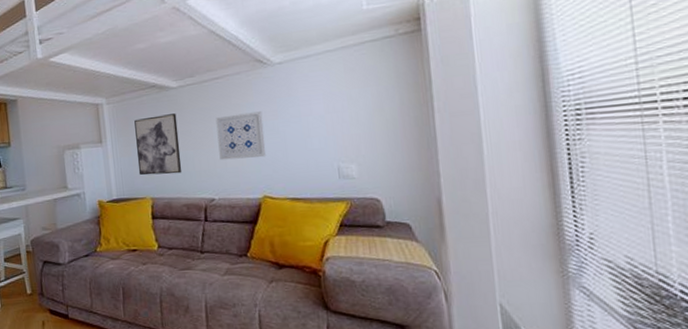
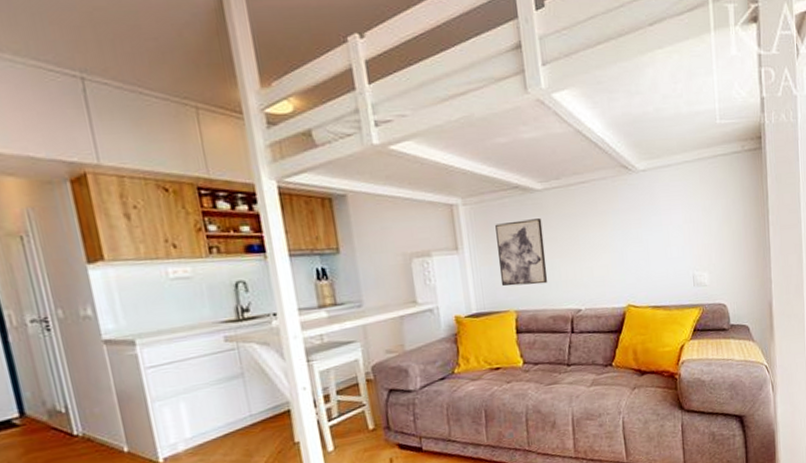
wall art: present [216,111,267,160] -> none [582,219,631,269]

